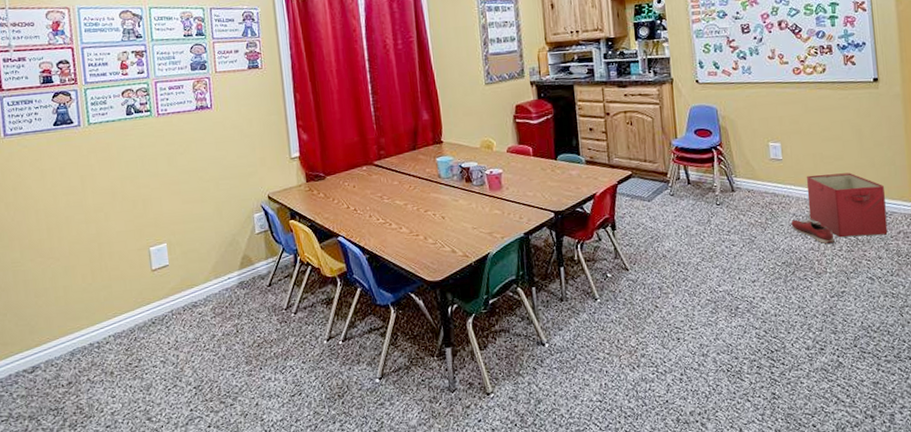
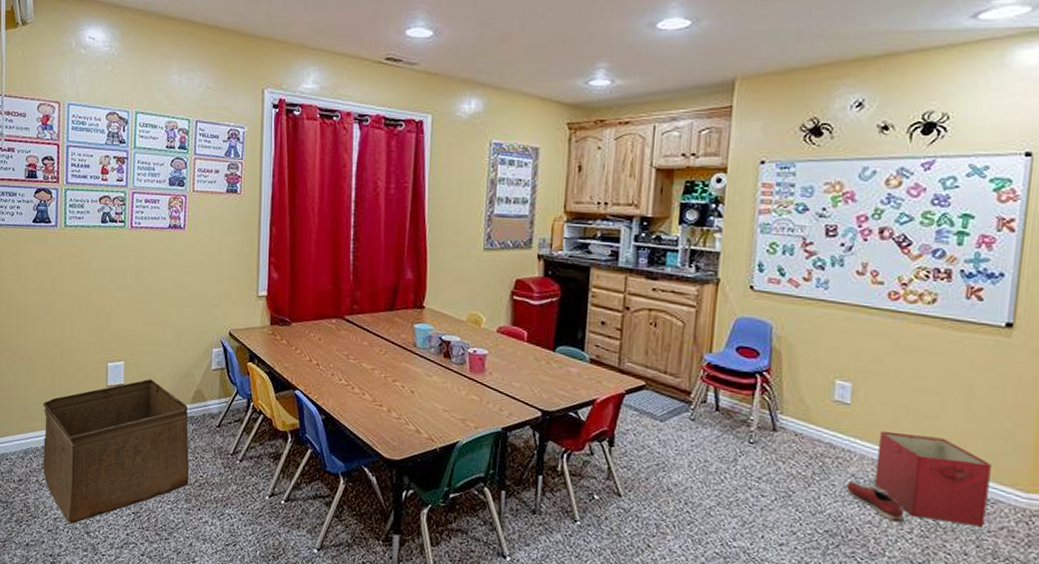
storage bin: none [85,254,247,415] -> present [43,379,189,525]

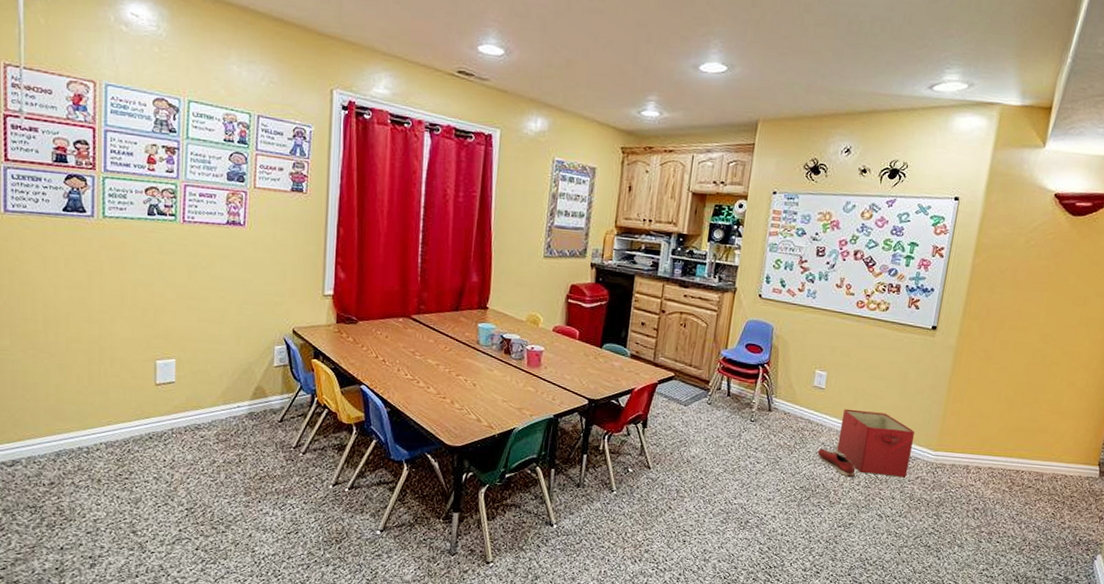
storage bin: present [43,379,189,525] -> none [78,376,249,525]

